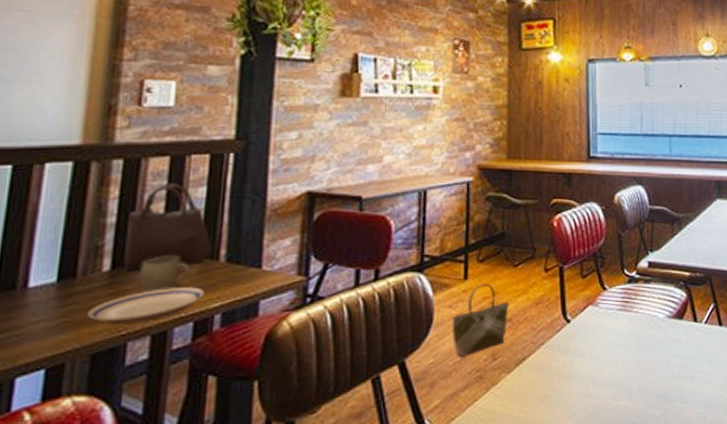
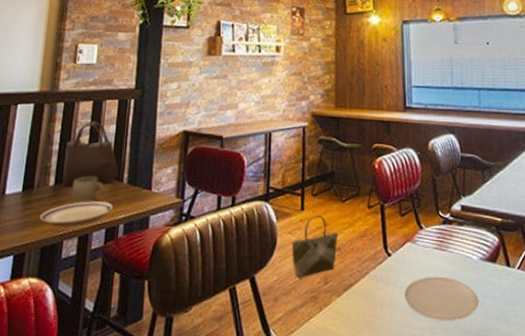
plate: none [584,339,665,386] -> present [404,276,479,321]

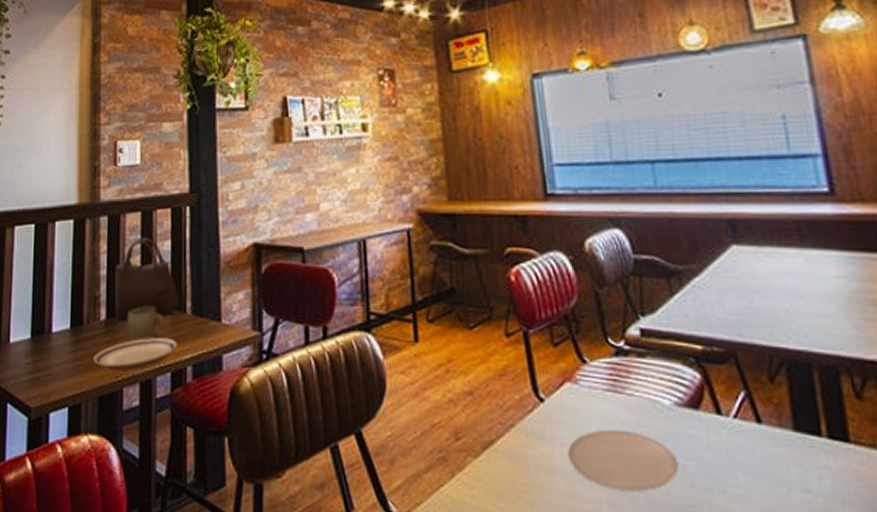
shopping bag: present [291,215,338,278] -> none [406,348,468,433]

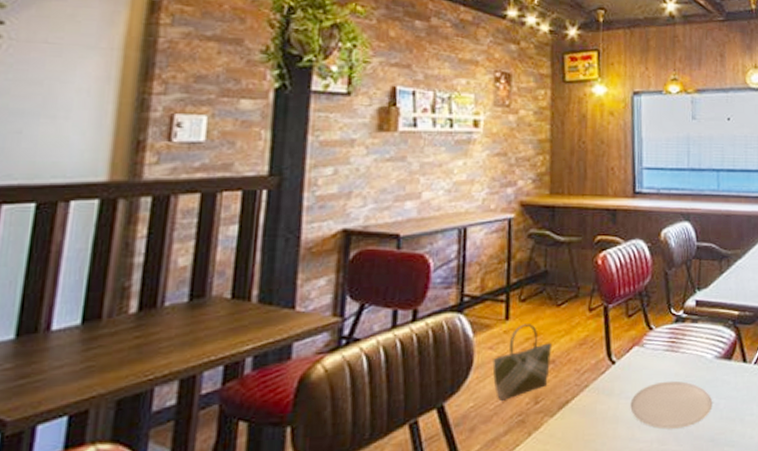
plate: present [94,338,178,370] -> none [113,329,237,368]
handbag: present [114,237,180,320] -> none [151,221,244,312]
mug: present [126,307,166,342] -> none [166,296,222,336]
shopping bag: none [406,348,468,433] -> present [492,324,551,401]

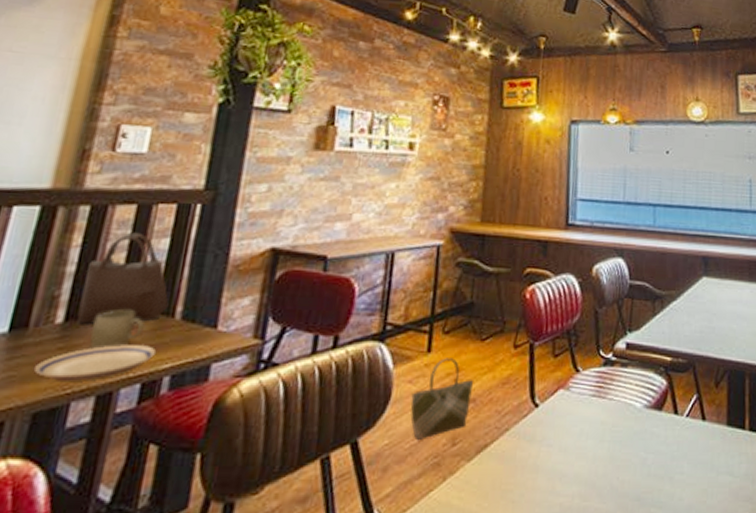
plate: none [113,329,237,368] -> present [34,345,157,381]
handbag: none [151,221,244,312] -> present [78,232,169,324]
mug: none [166,296,222,336] -> present [89,310,146,349]
plate: present [630,380,713,429] -> none [552,429,640,483]

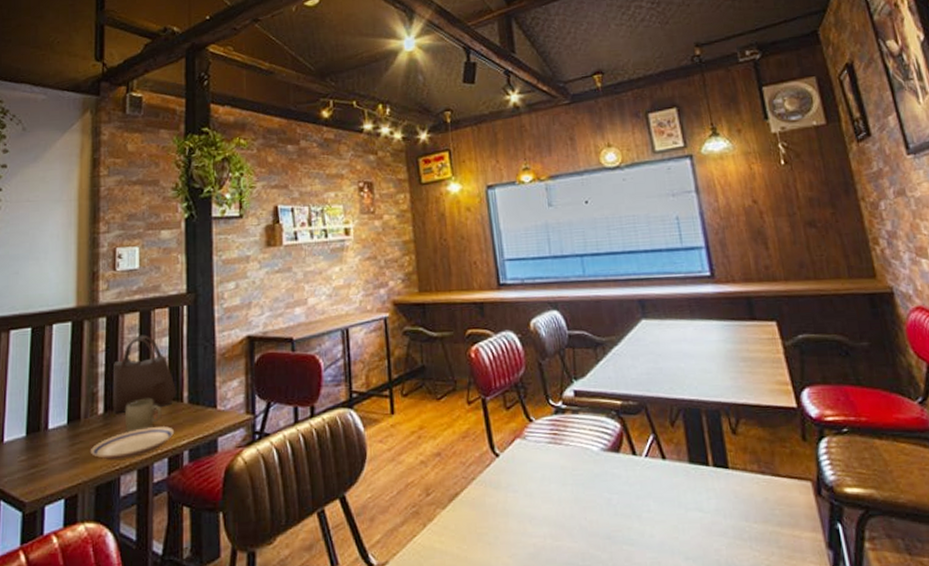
shopping bag: present [410,358,473,440] -> none [384,418,437,492]

